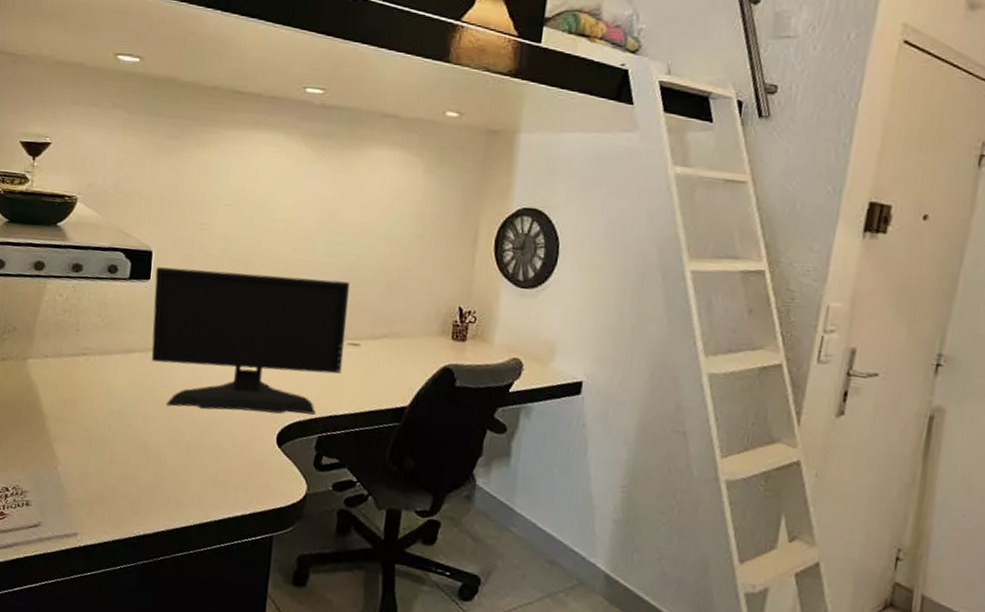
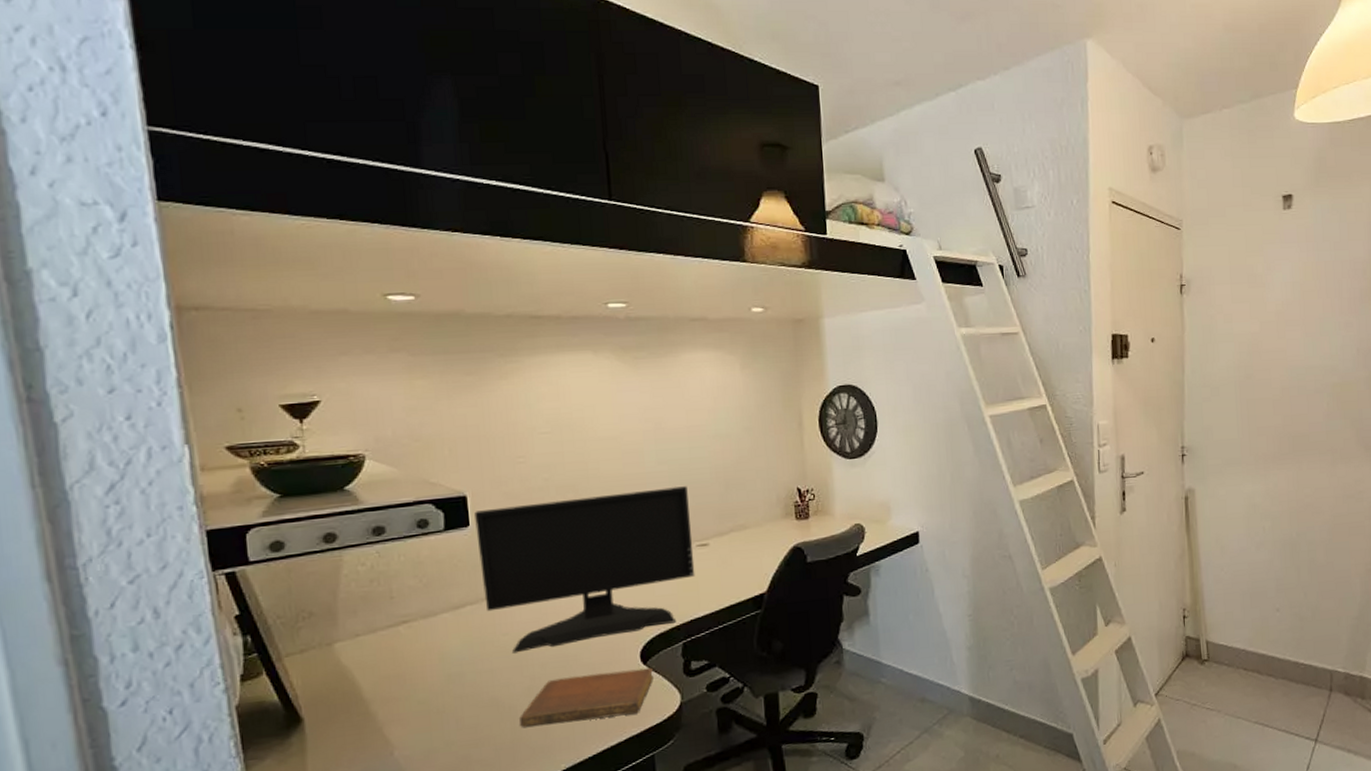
notebook: none [162,438,286,492] -> present [519,667,653,728]

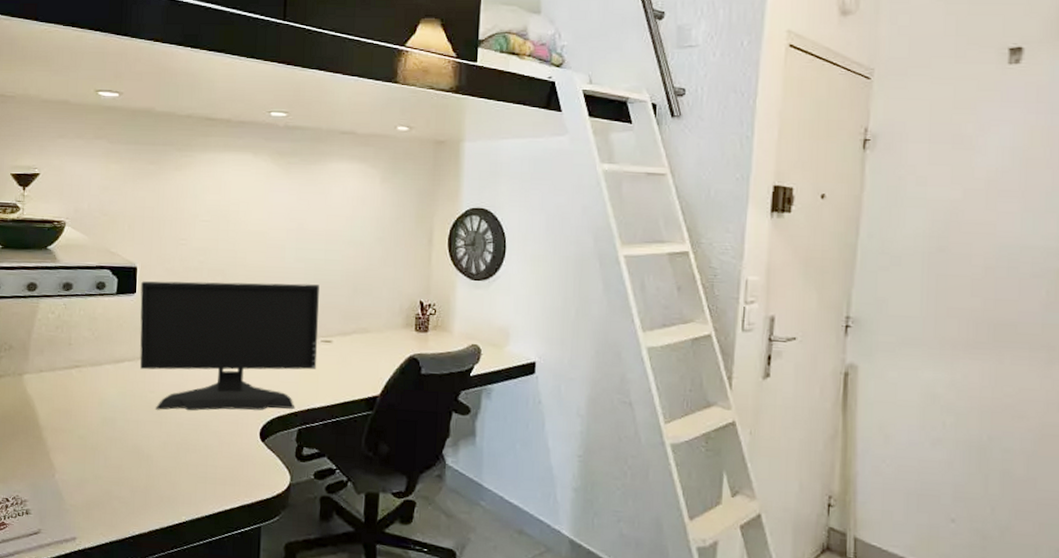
notebook: present [519,667,653,728] -> none [154,439,269,485]

